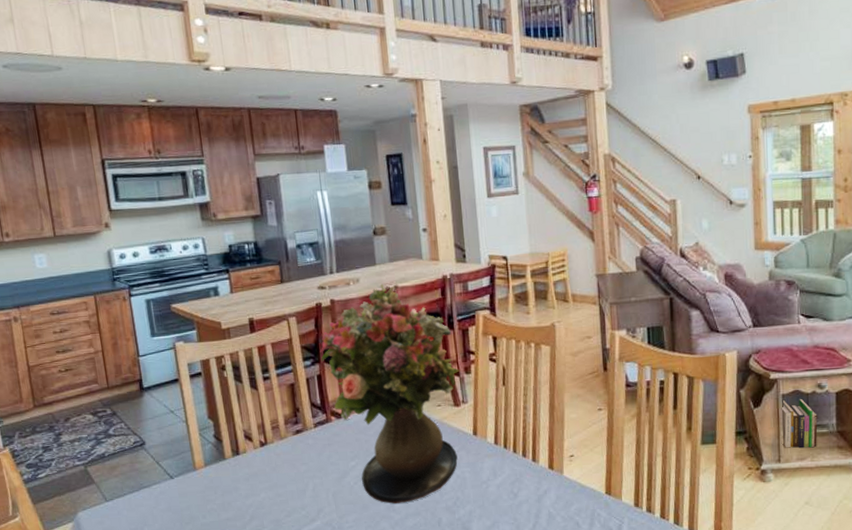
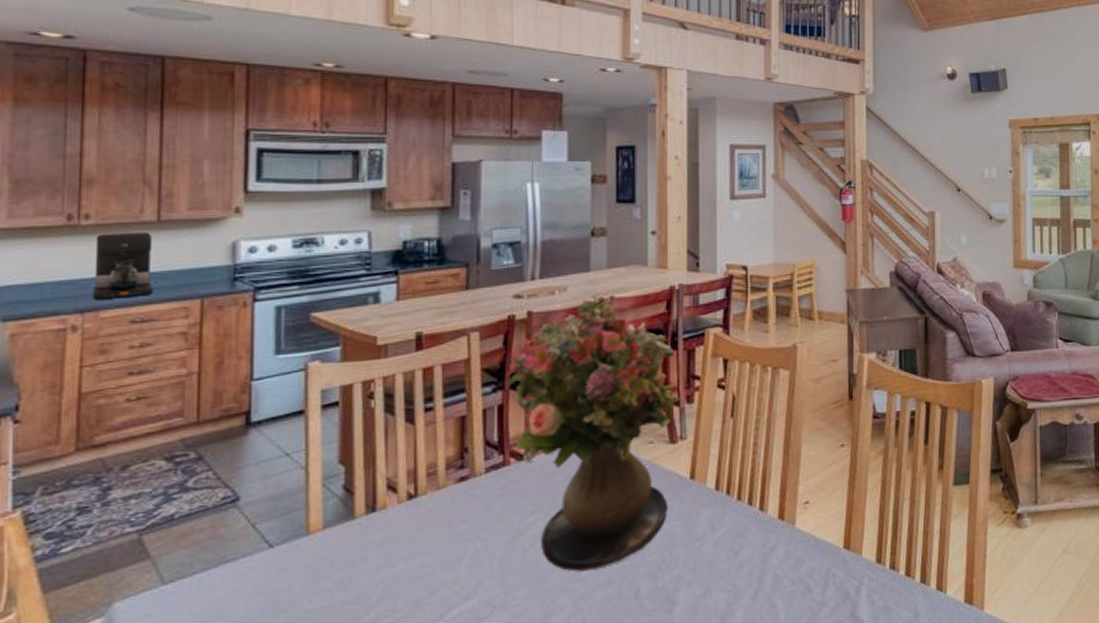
coffee maker: none [16,246,61,298] -> present [92,233,153,301]
books: present [781,399,818,449] -> none [1038,431,1076,488]

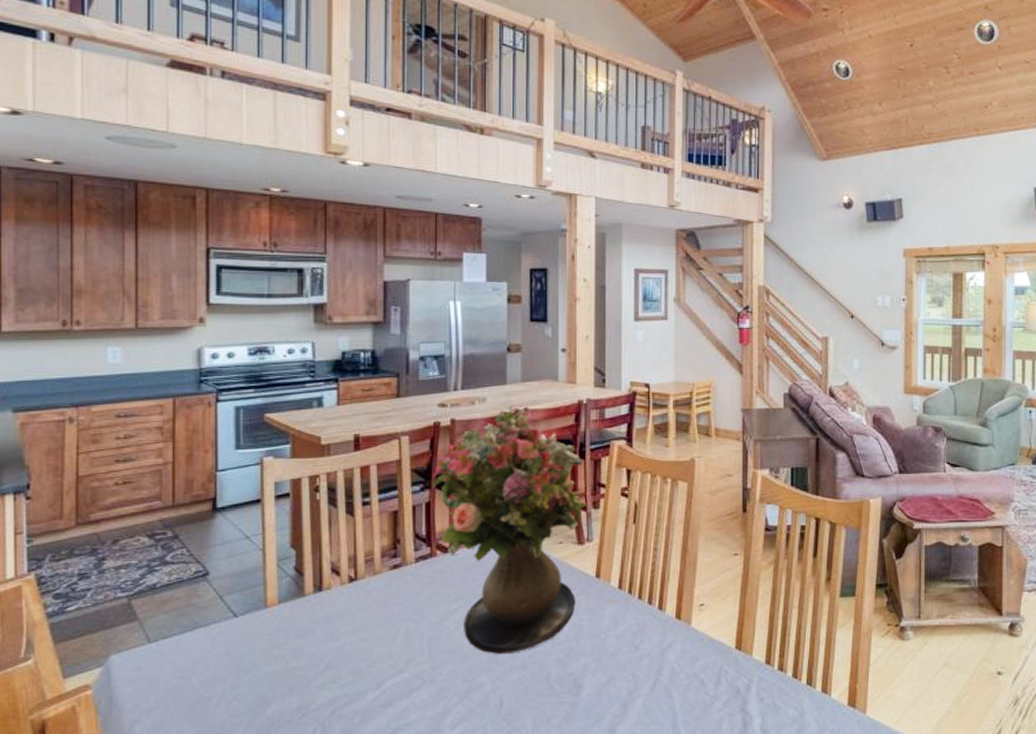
coffee maker: present [92,233,153,301] -> none [84,338,134,397]

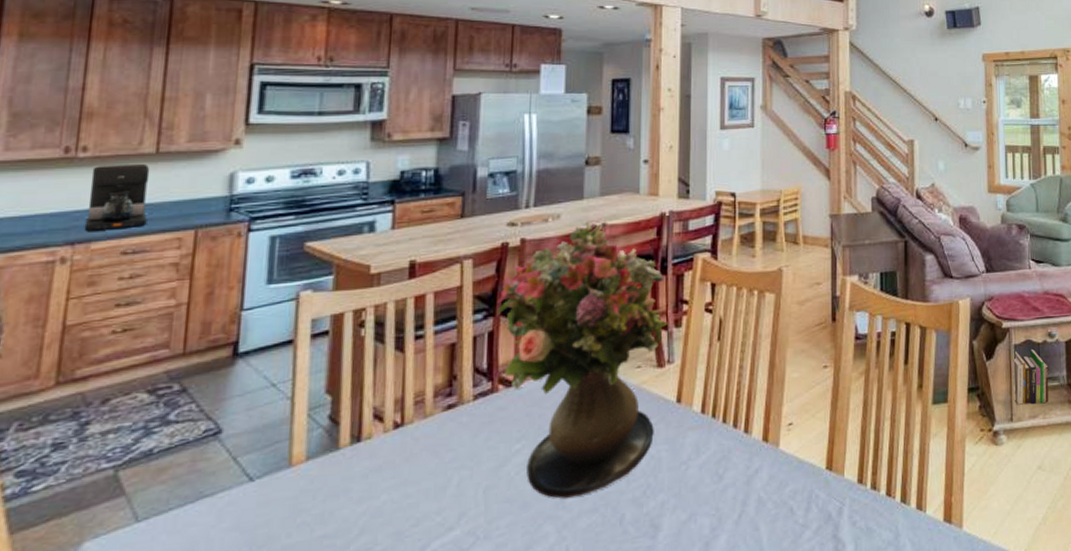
coffee maker: none [84,338,134,397] -> present [84,164,150,232]
books: none [922,552,960,605] -> present [1013,349,1049,405]

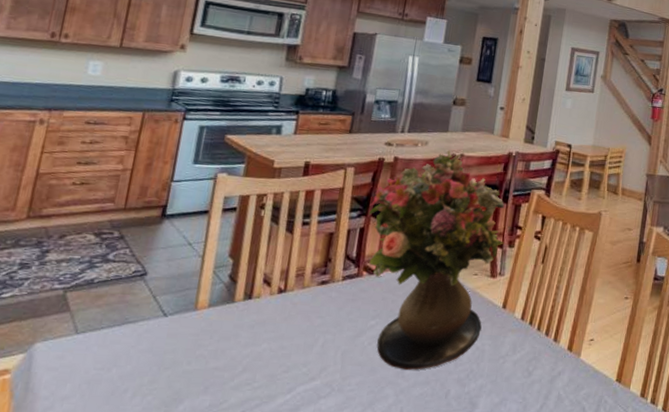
coffee maker: present [84,164,150,232] -> none [59,51,114,104]

